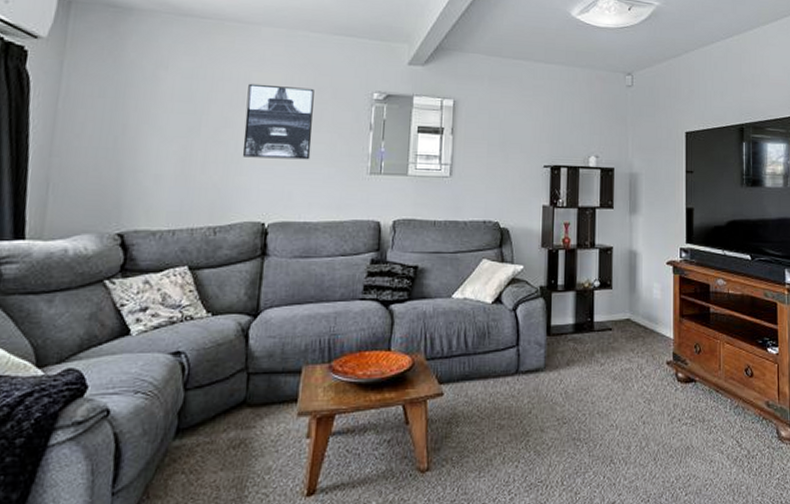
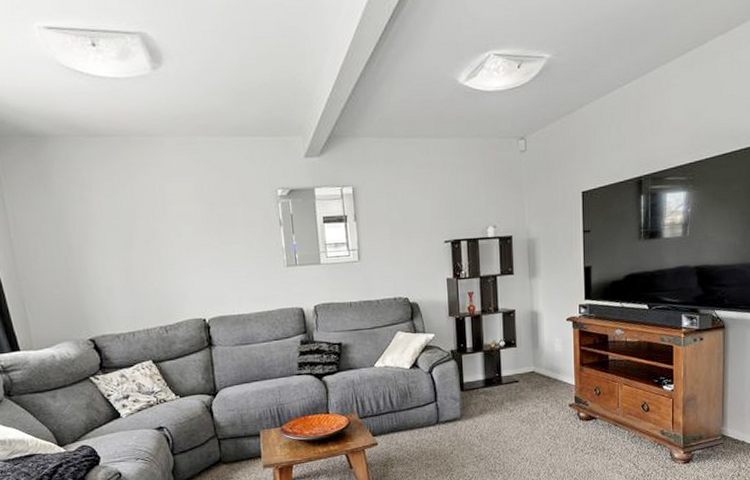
wall art: present [243,83,314,160] -> none [164,192,233,263]

